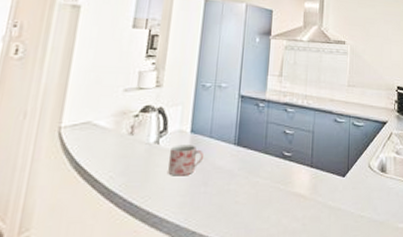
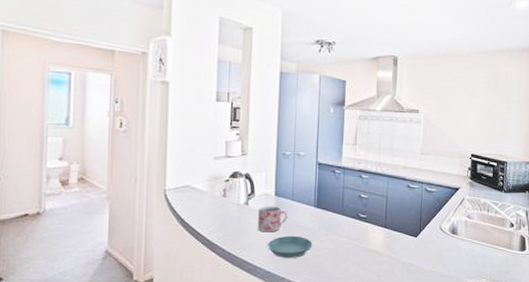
saucer: none [178,179,231,207] -> present [268,235,313,258]

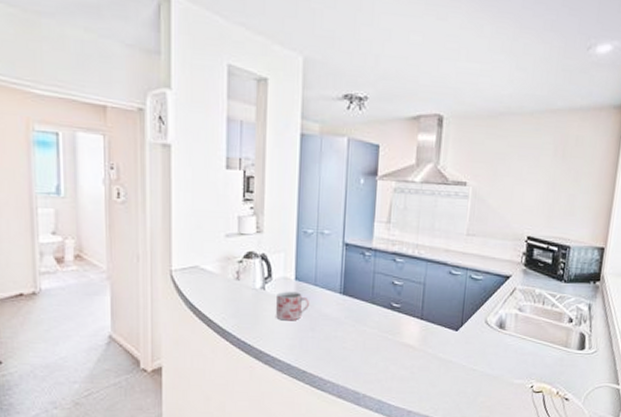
saucer: present [268,235,313,258] -> none [287,325,338,350]

